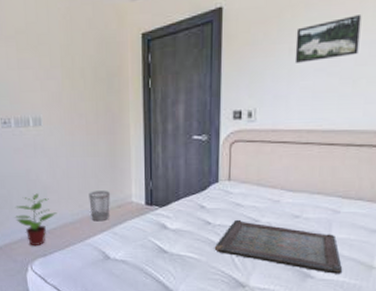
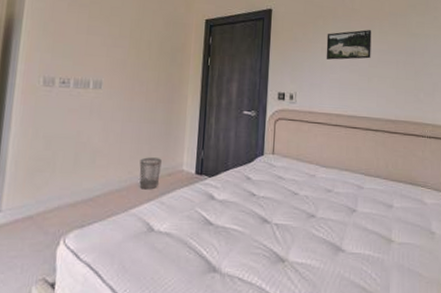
potted plant: present [14,193,57,247] -> none [54,157,104,216]
serving tray: present [214,219,343,274] -> none [257,191,368,248]

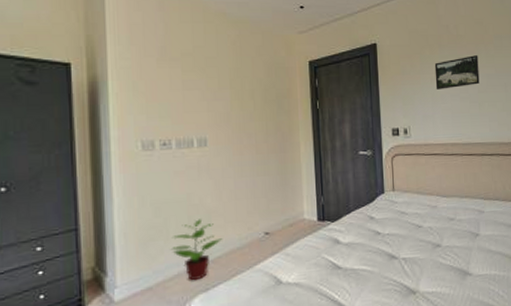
potted plant: none [54,157,104,216] -> present [170,219,223,281]
wastebasket: present [139,157,162,190] -> none [258,210,282,244]

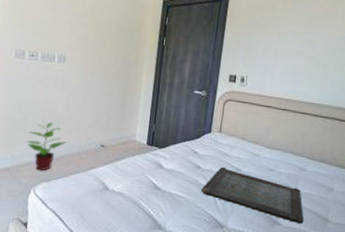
serving tray: none [385,226,493,269] -> present [201,166,304,224]
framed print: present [434,55,480,90] -> none [281,15,334,46]

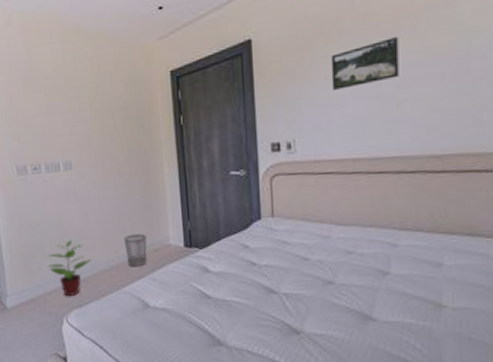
wastebasket: none [97,126,117,155] -> present [124,234,147,267]
serving tray: present [201,166,304,224] -> none [262,258,408,315]
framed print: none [281,15,334,46] -> present [331,37,399,90]

